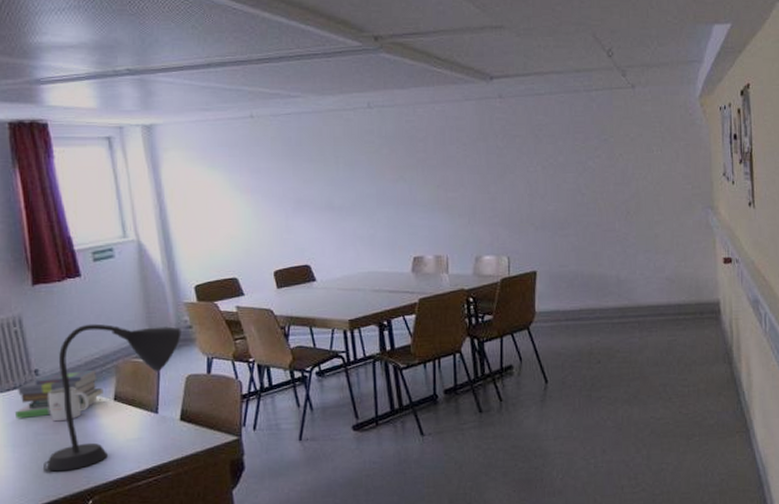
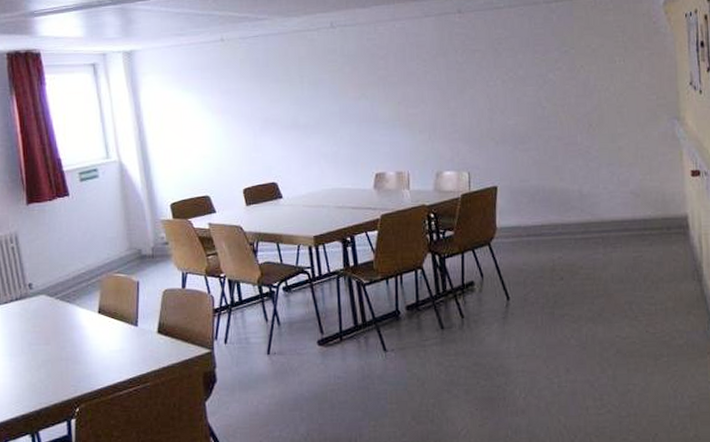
books: present [14,369,103,419] -> none [11,283,89,330]
desk lamp: present [42,323,181,472] -> none [35,240,159,380]
mug: present [48,387,90,422] -> none [40,300,77,333]

